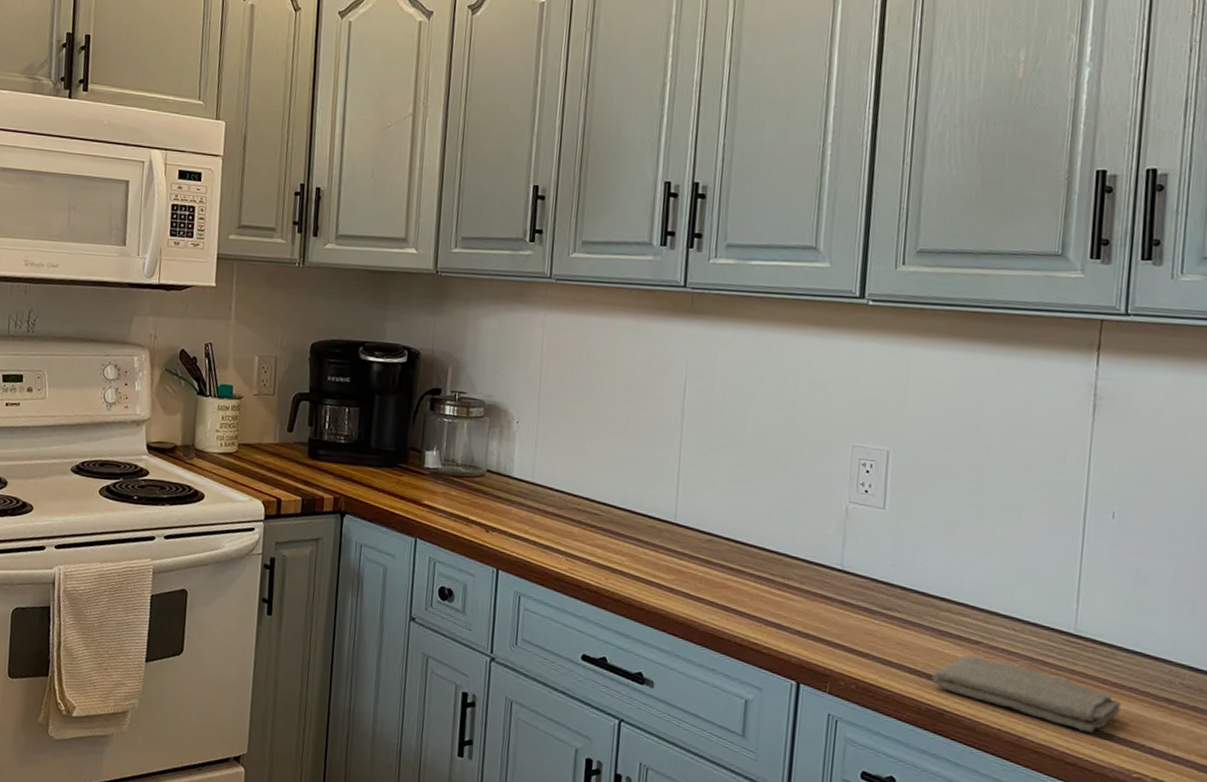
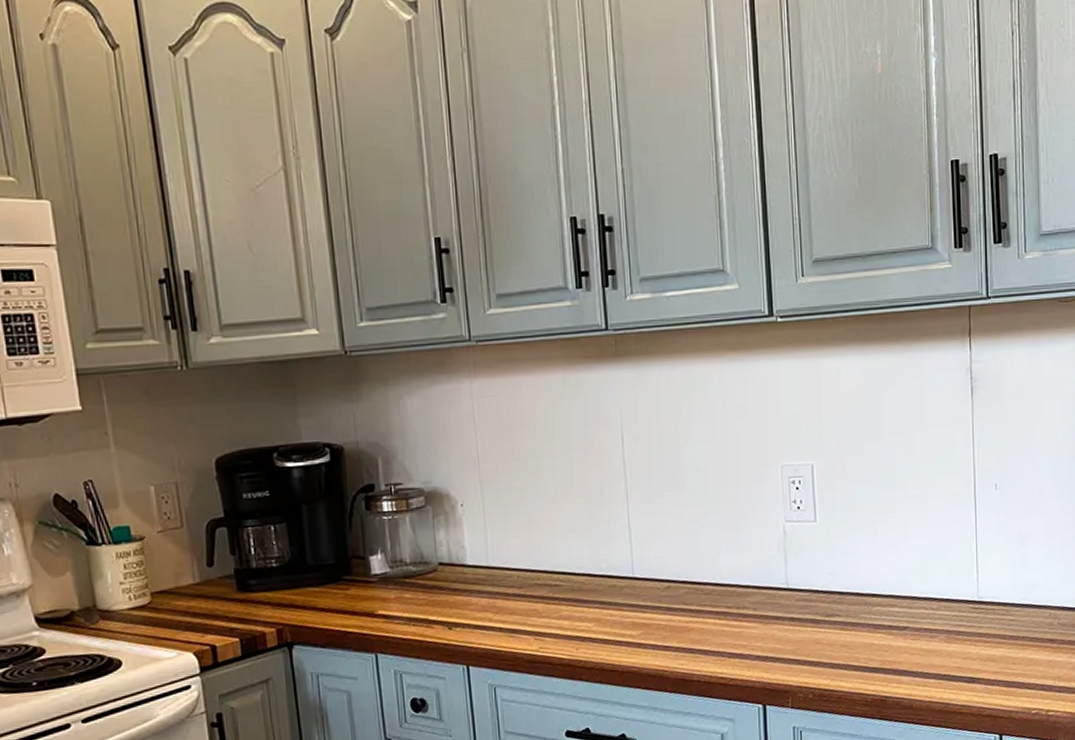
washcloth: present [932,655,1121,733] -> none [873,640,1018,685]

